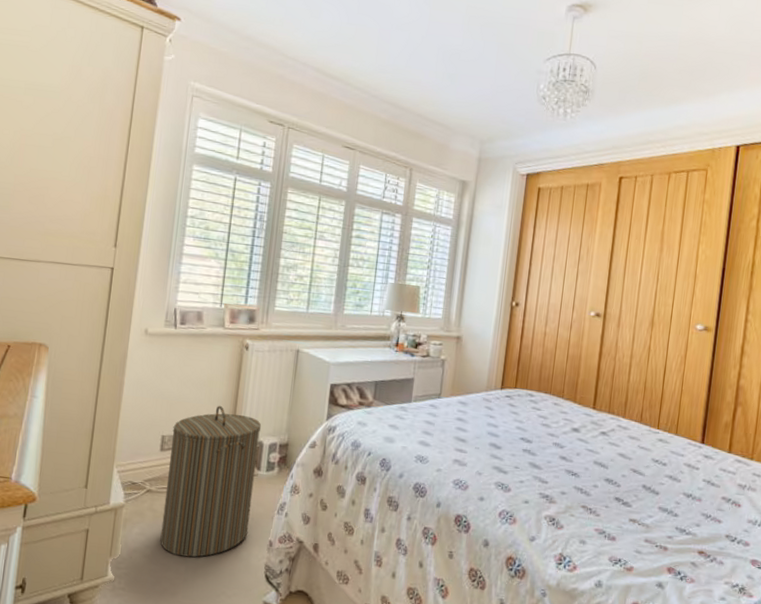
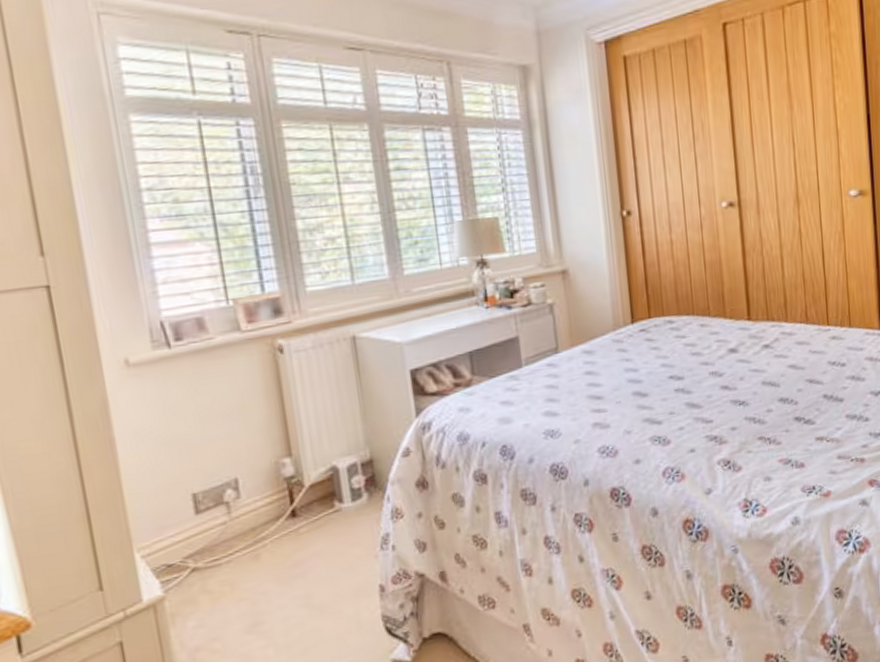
laundry hamper: present [160,405,262,558] -> none [204,434,349,639]

